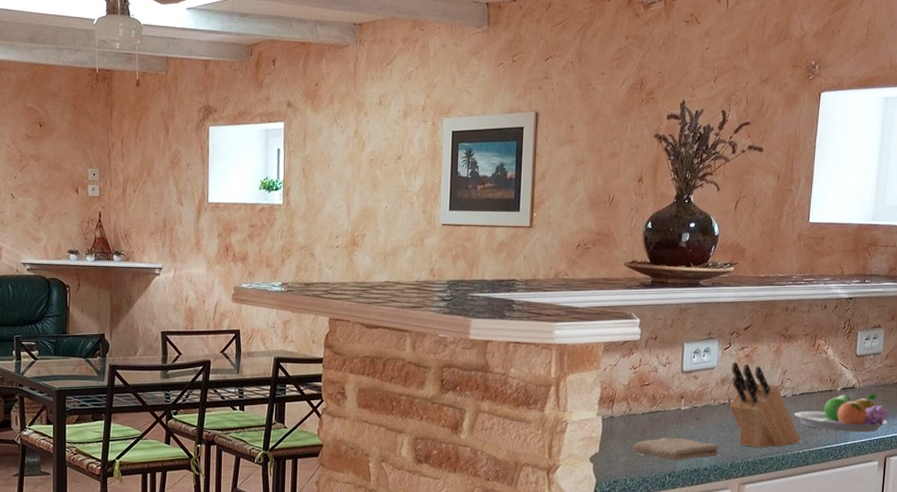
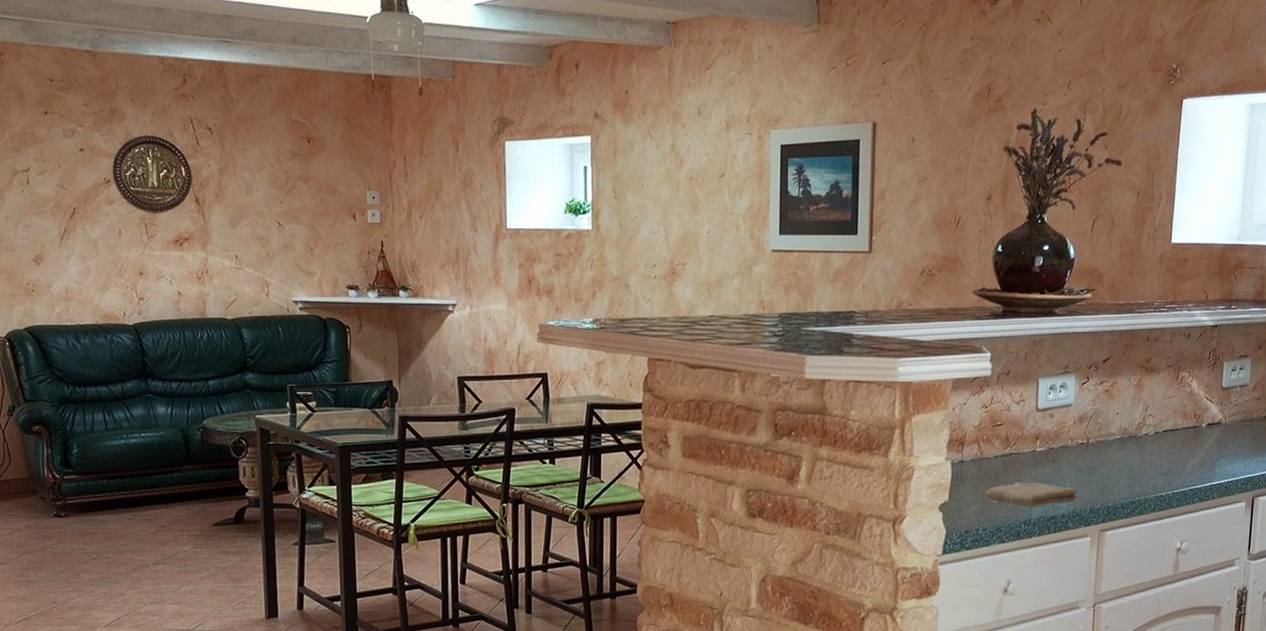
knife block: present [729,361,801,448] -> none [1088,397,1164,491]
fruit bowl: present [794,393,890,433] -> none [1157,428,1258,472]

